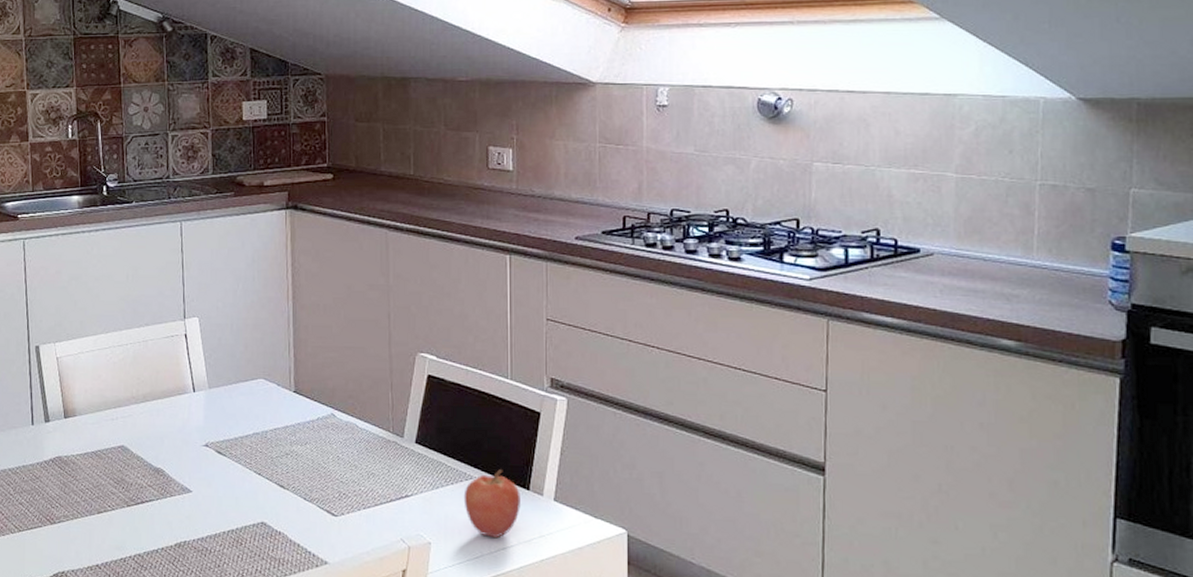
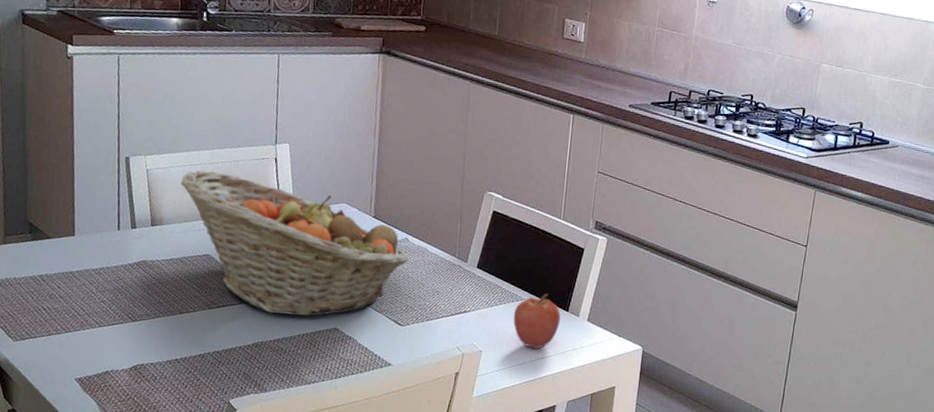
fruit basket: none [91,354,338,510] -> present [180,170,409,317]

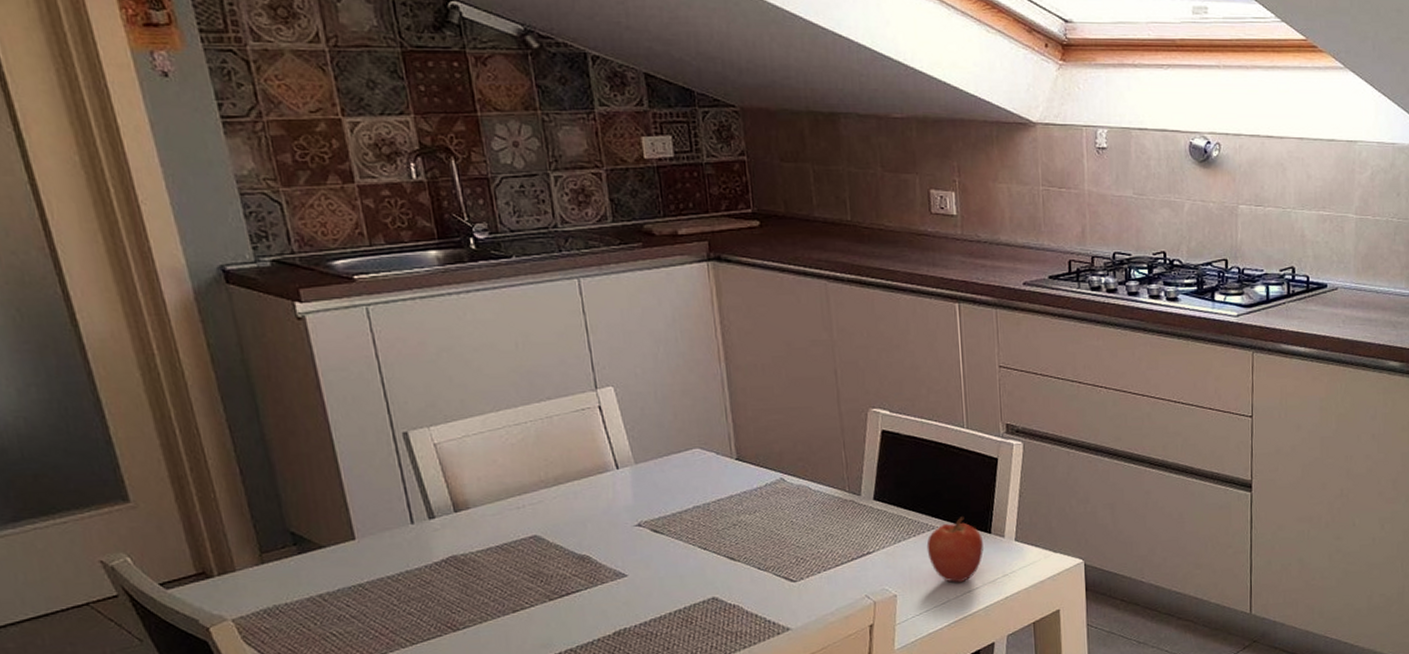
fruit basket: present [180,170,409,317] -> none [482,434,790,593]

